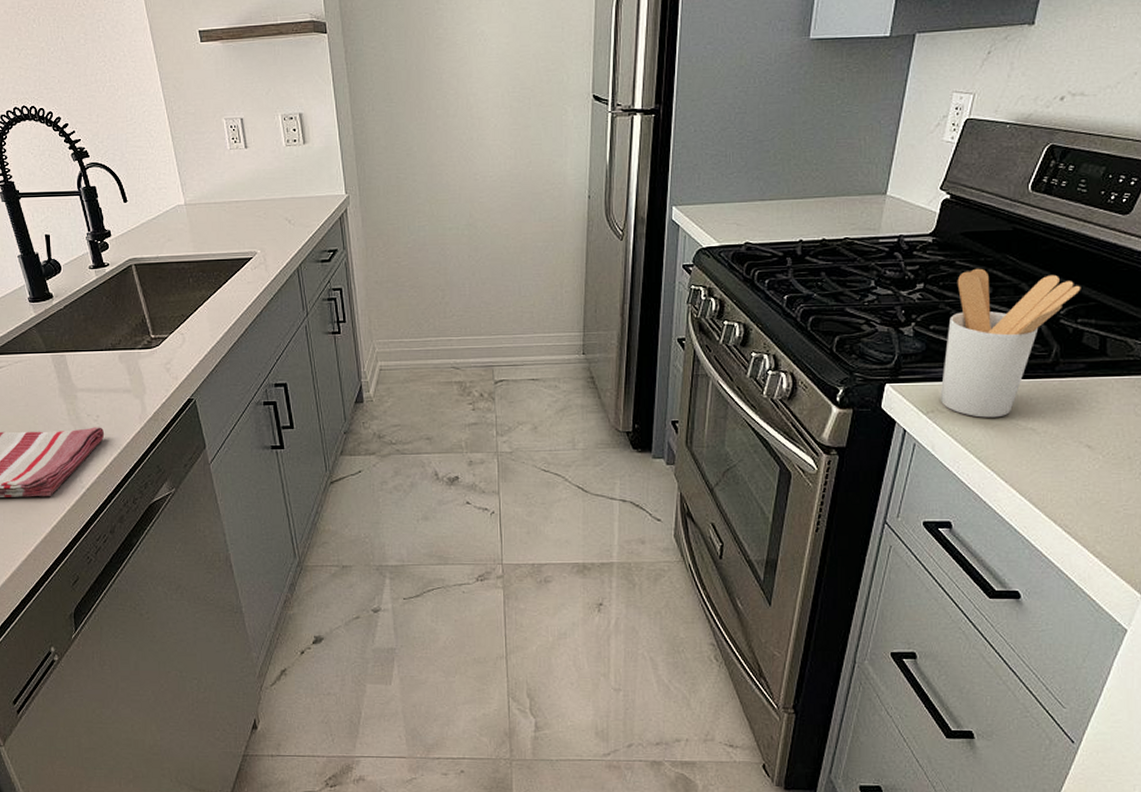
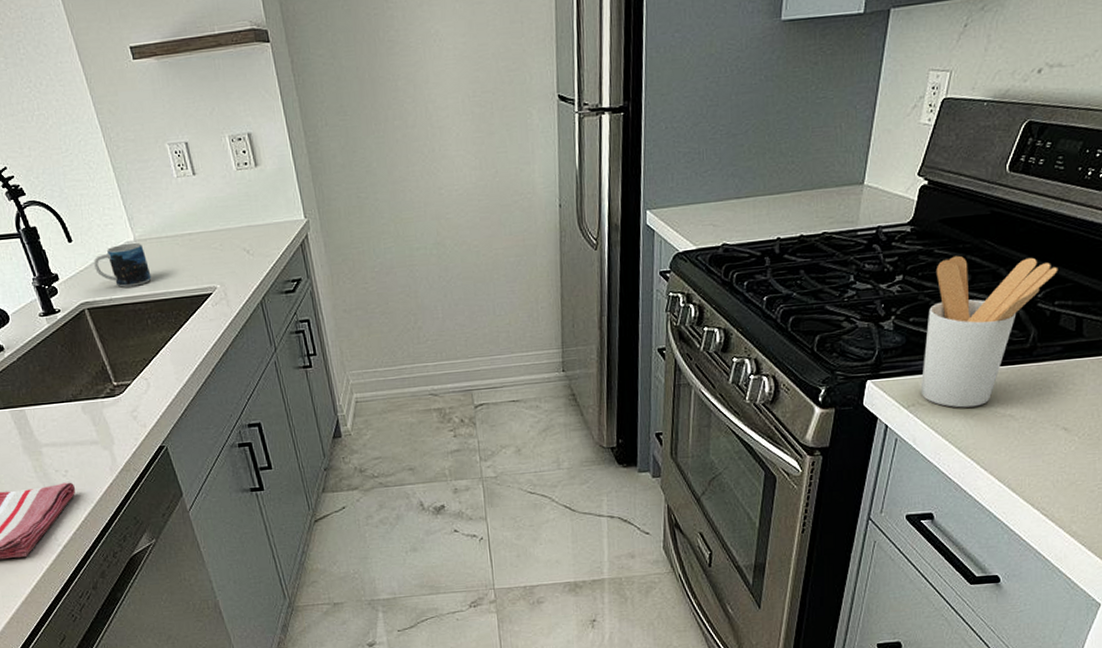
mug: none [144,206,197,247] -> present [93,242,152,288]

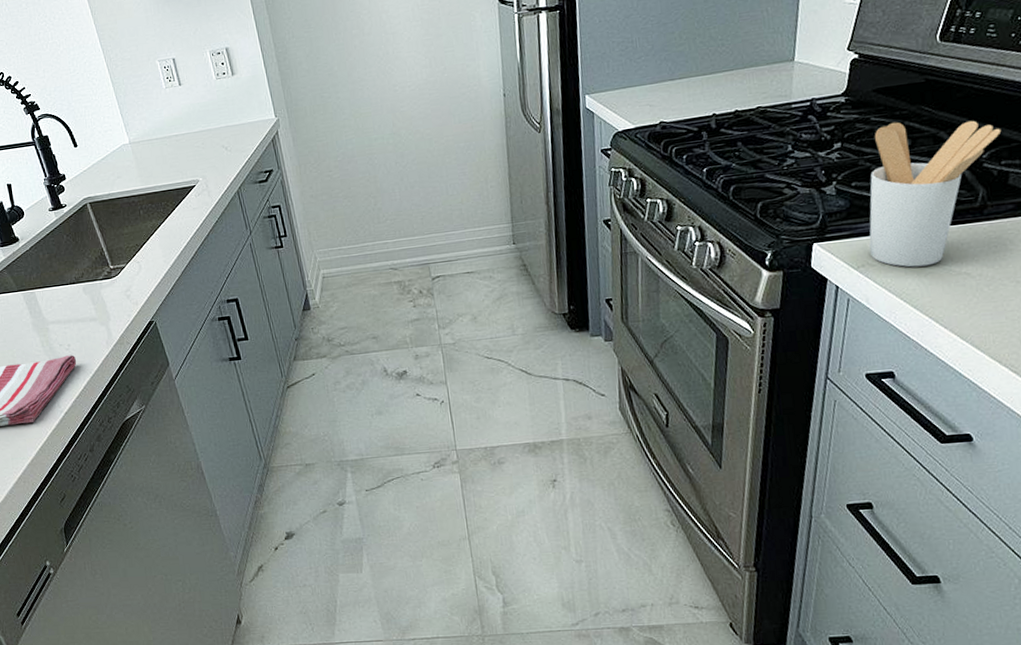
mug: present [93,242,152,288] -> none [94,144,144,184]

